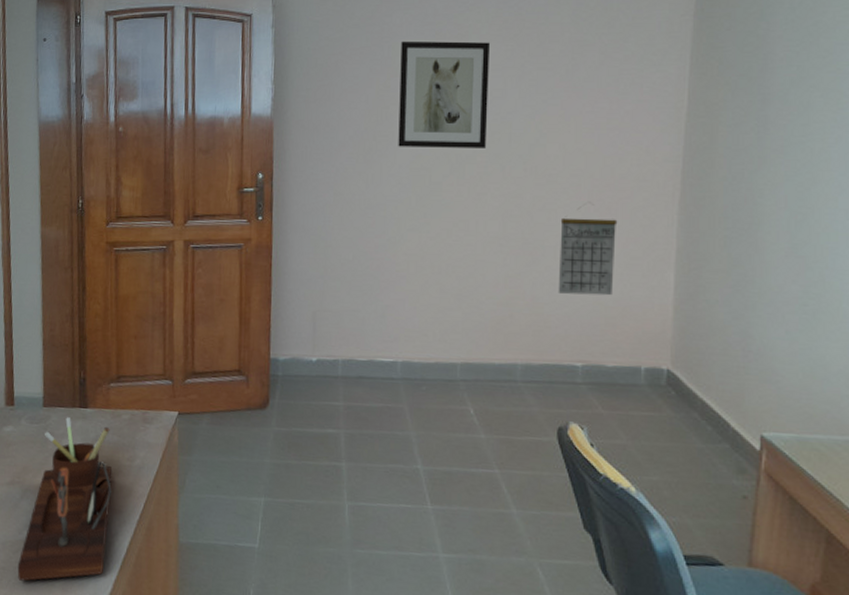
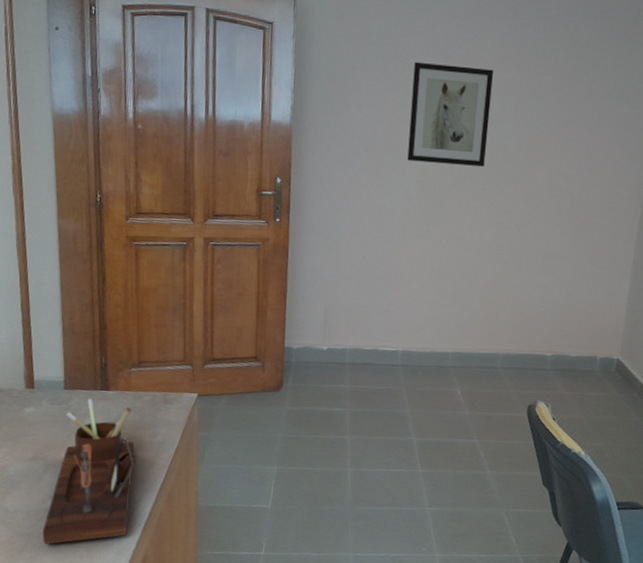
calendar: present [558,207,618,296] -> none [536,222,589,298]

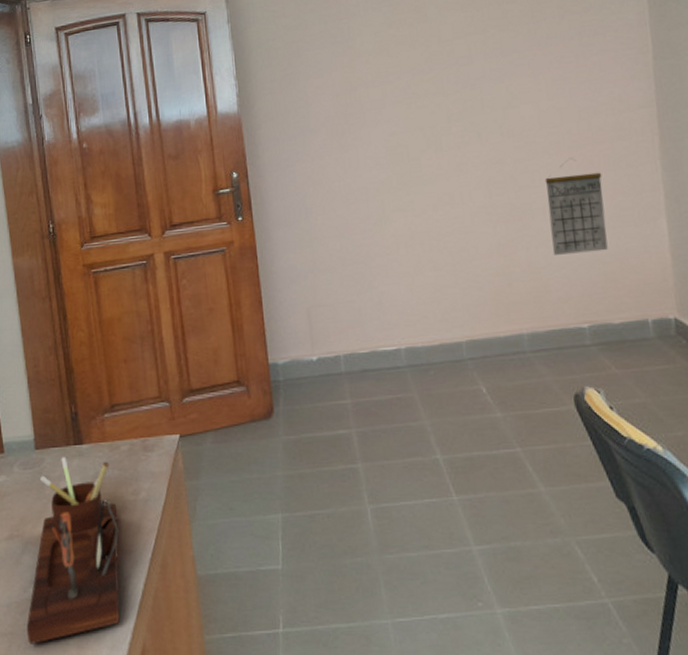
wall art: present [407,61,494,167] -> none [360,11,459,127]
calendar: none [536,222,589,298] -> present [544,164,608,255]

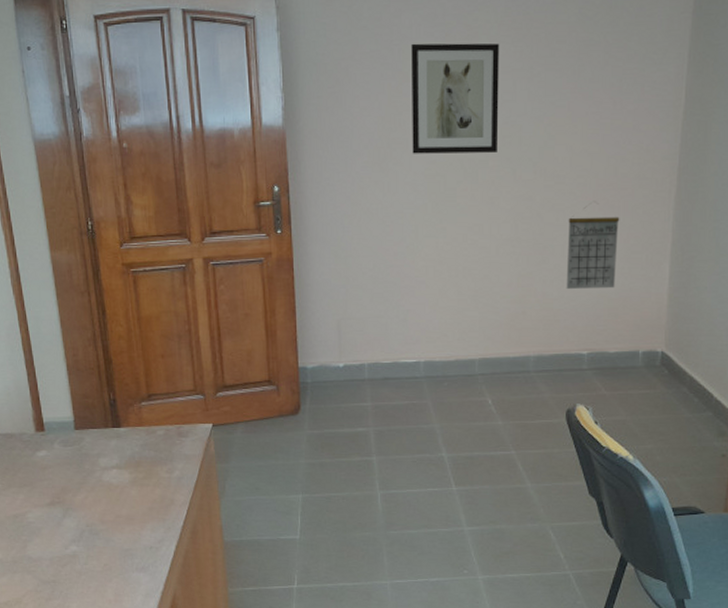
desk organizer: present [26,457,120,644] -> none [68,438,154,591]
wall art: none [360,11,459,127] -> present [411,43,500,154]

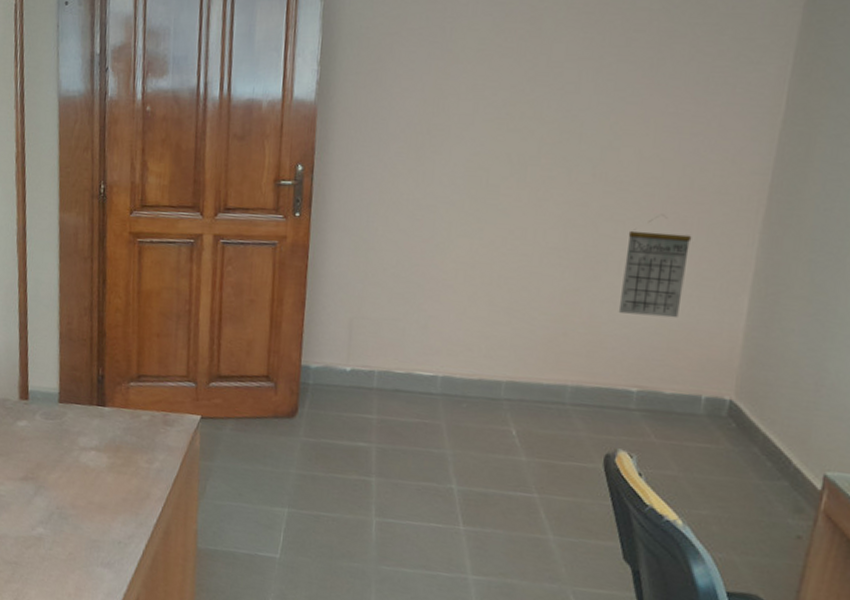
wall art: present [411,43,500,154] -> none [454,22,567,149]

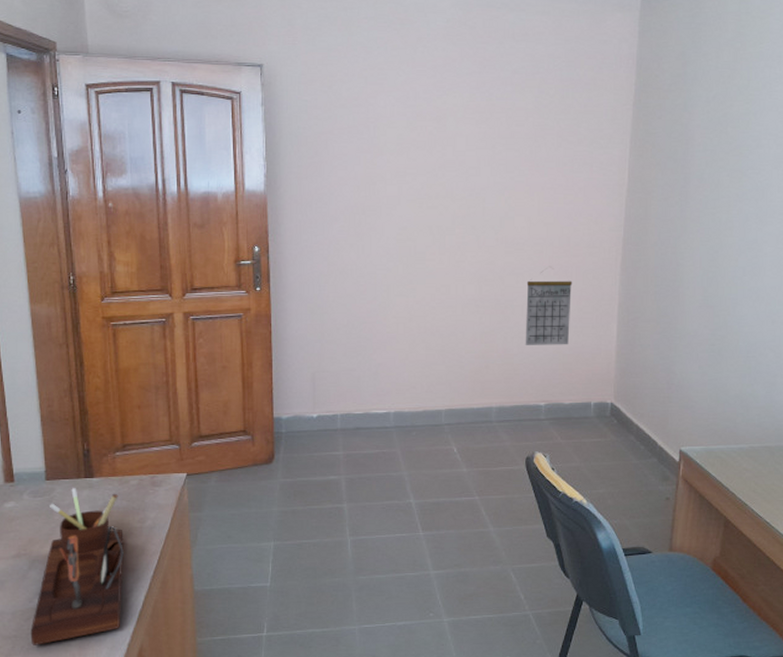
desk organizer: none [30,415,130,577] -> present [30,488,124,645]

